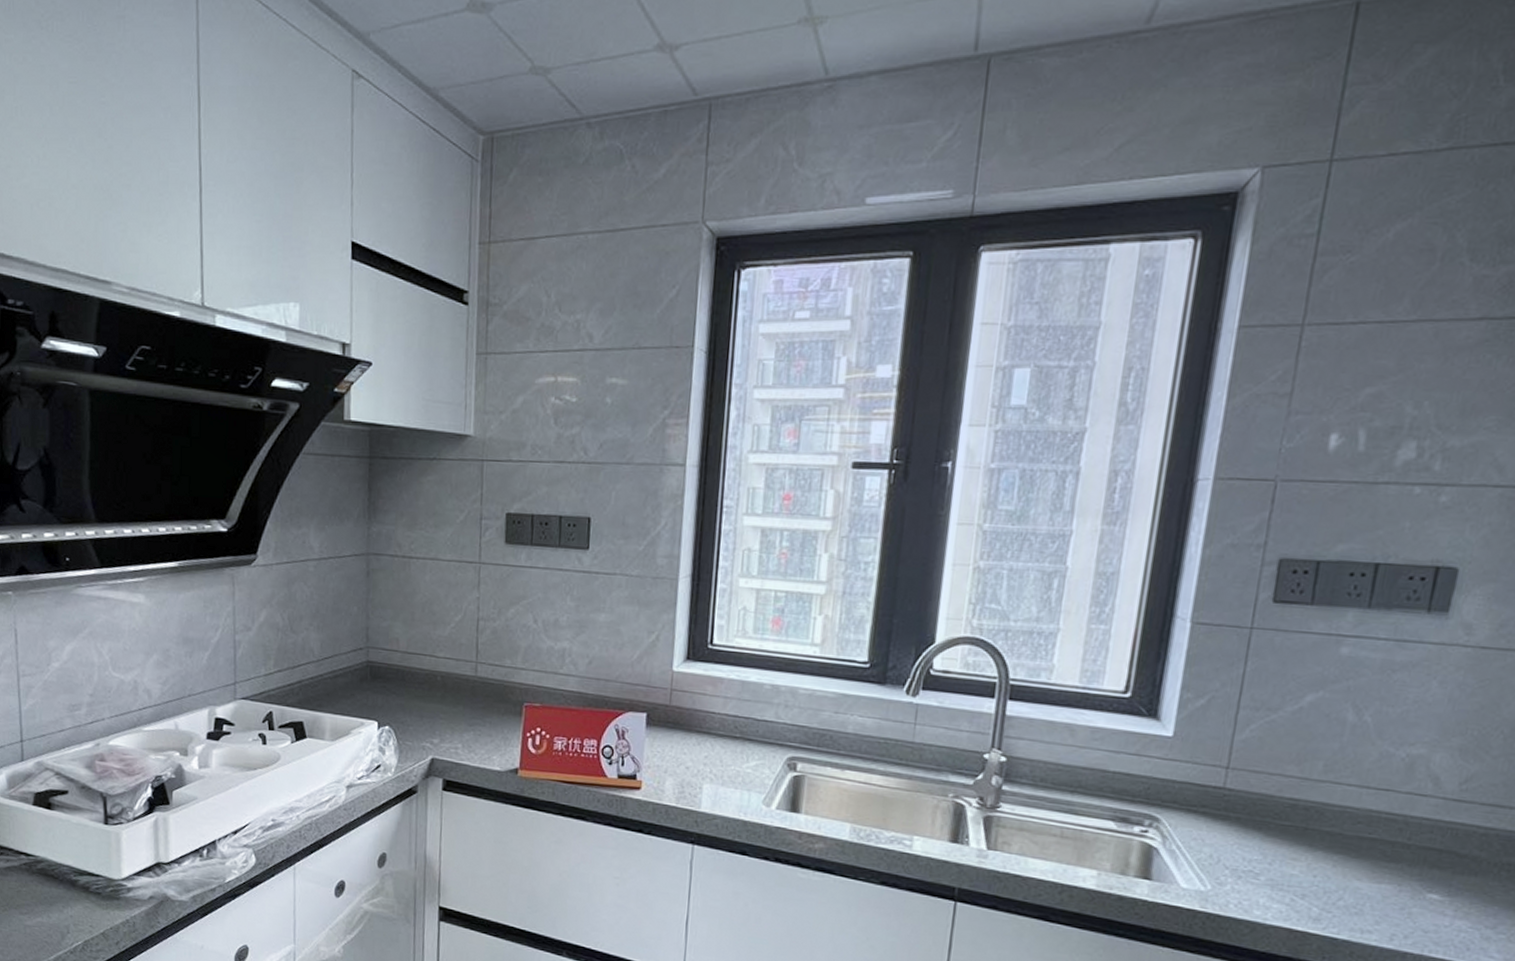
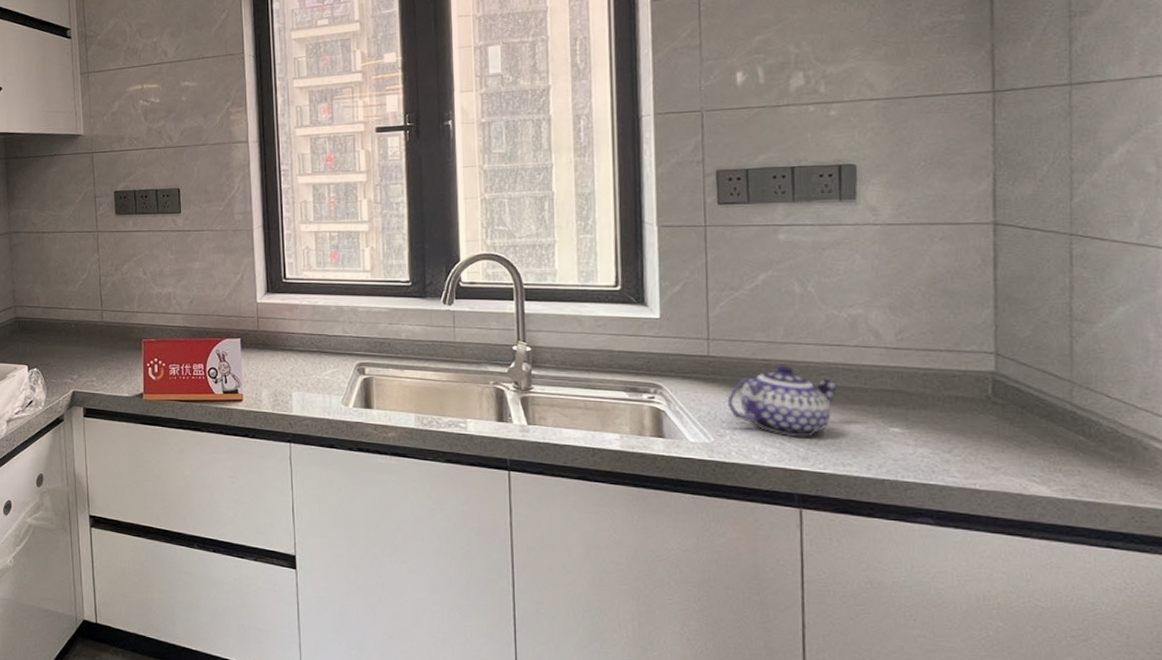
teapot: none [1235,807,1376,895] -> present [727,365,838,437]

